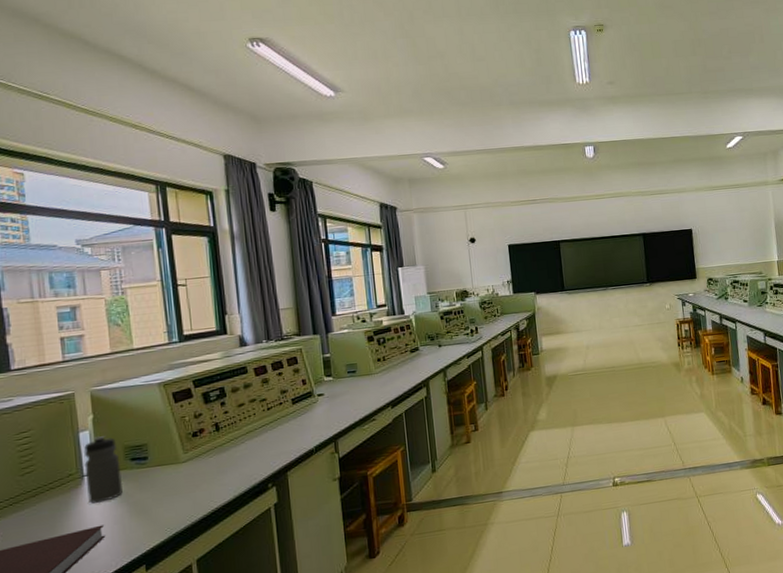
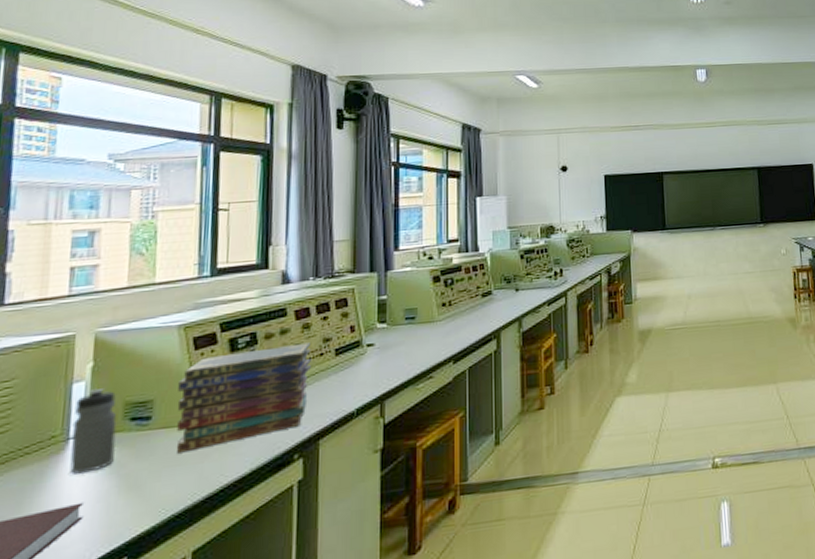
book stack: none [166,394,274,485] -> present [177,342,312,454]

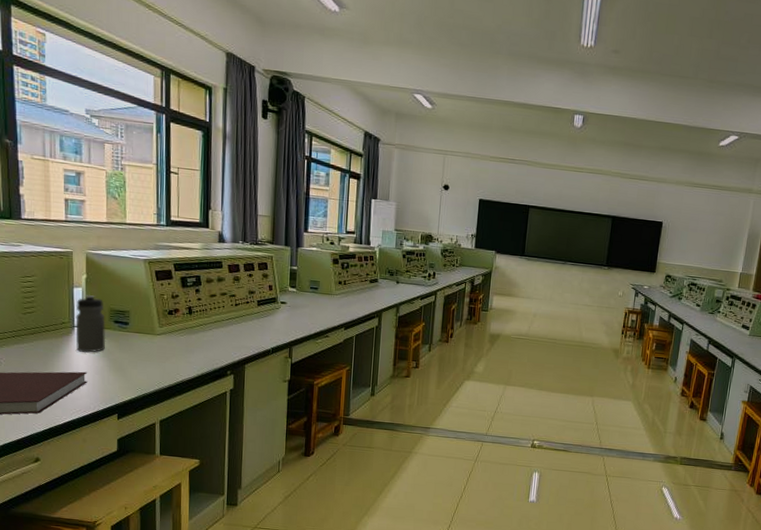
book stack: present [177,342,312,454] -> none [146,287,241,353]

